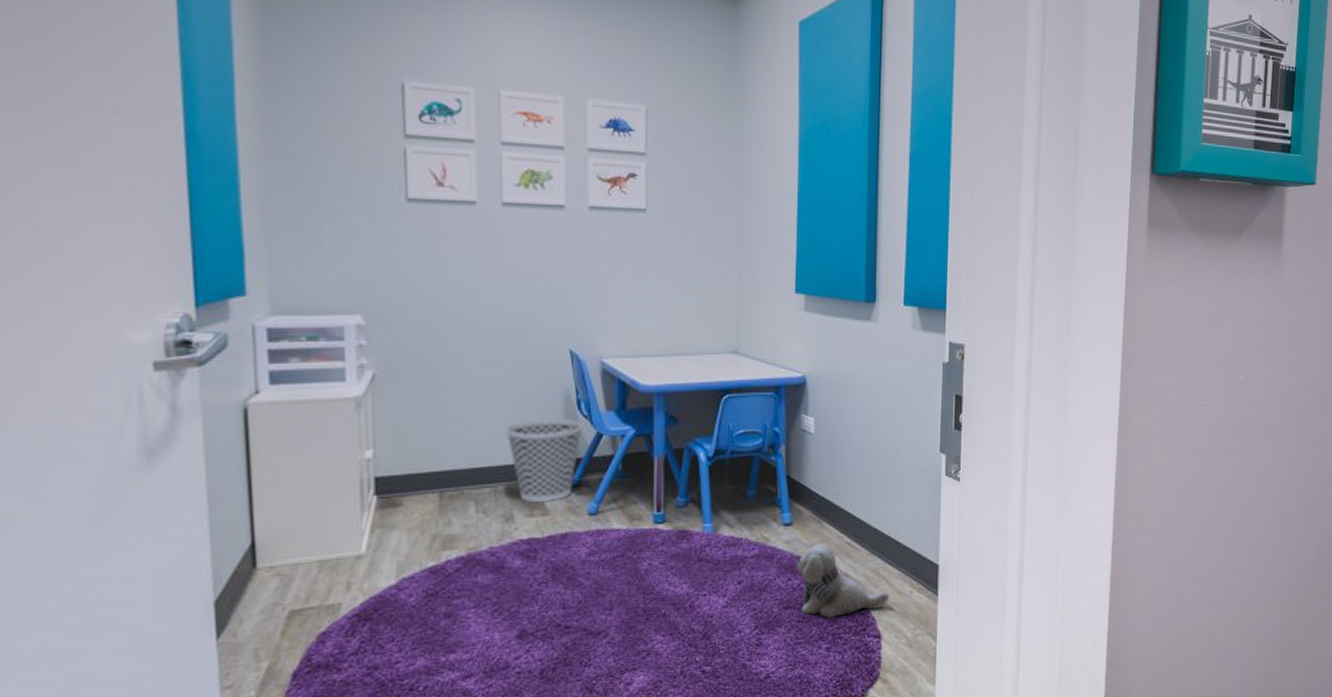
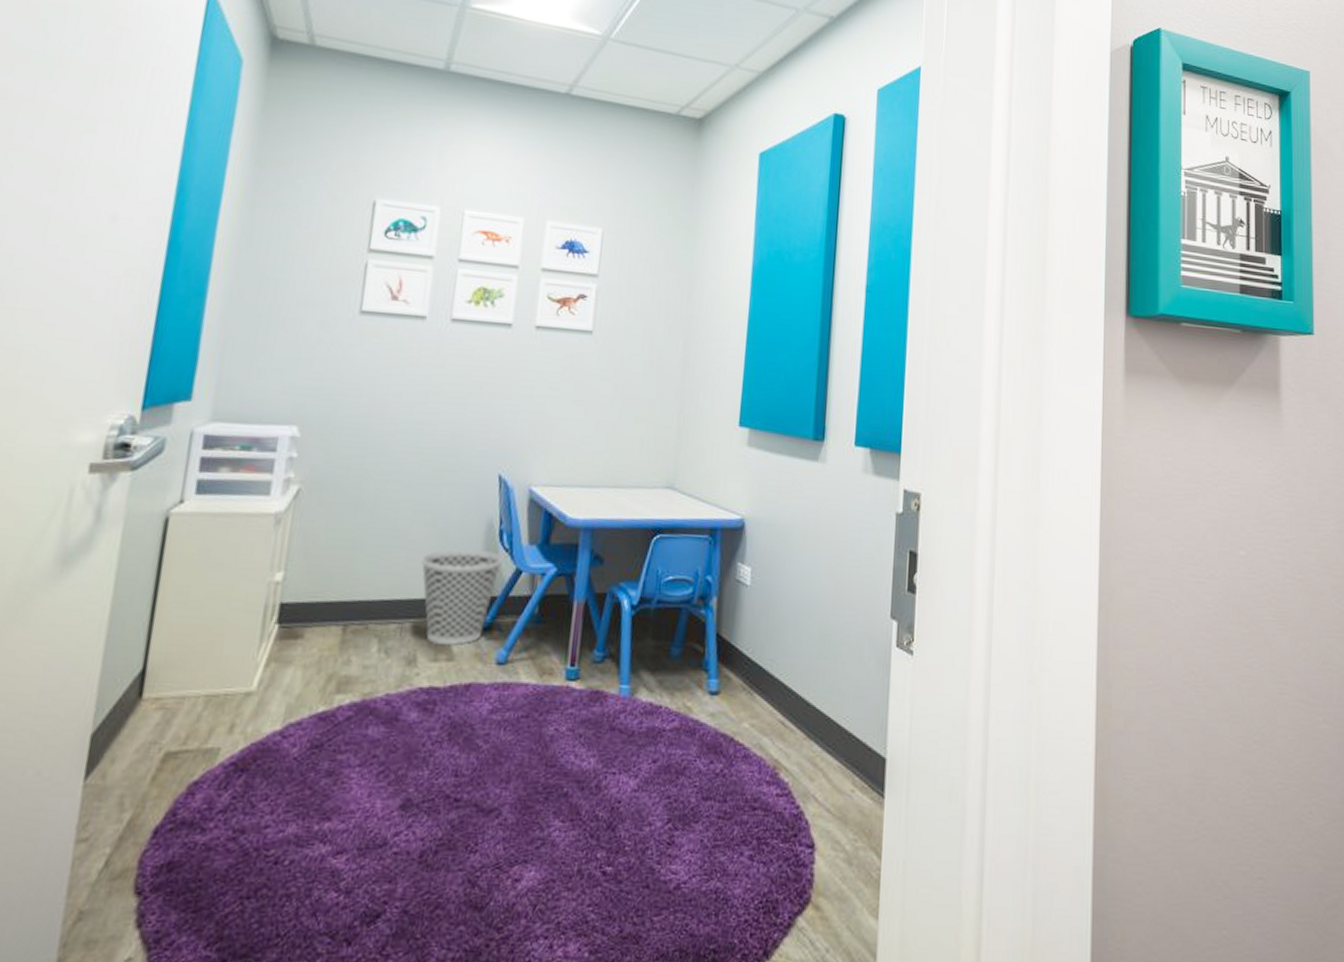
plush toy: present [797,544,890,618] -> none [721,720,827,816]

